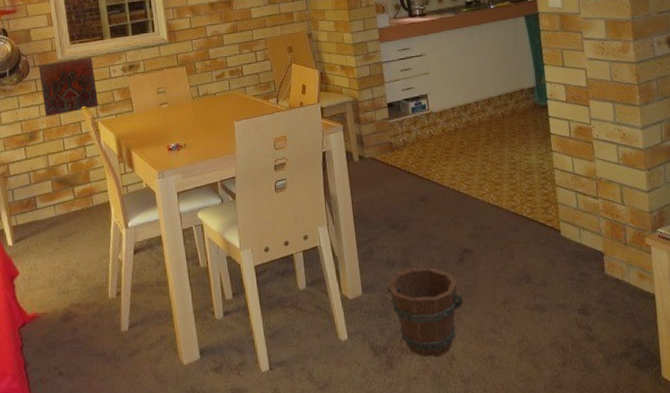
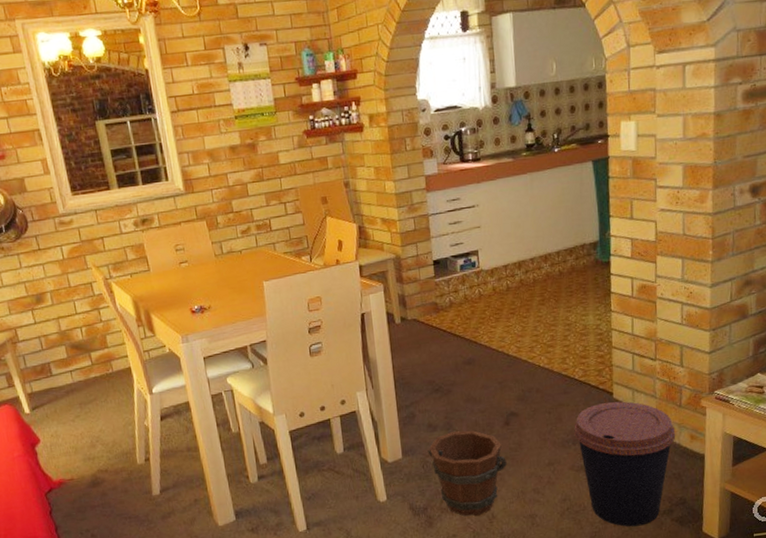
decorative tile: present [38,57,98,117] -> none [38,210,110,278]
coffee cup: none [525,239,625,371] -> present [574,401,676,527]

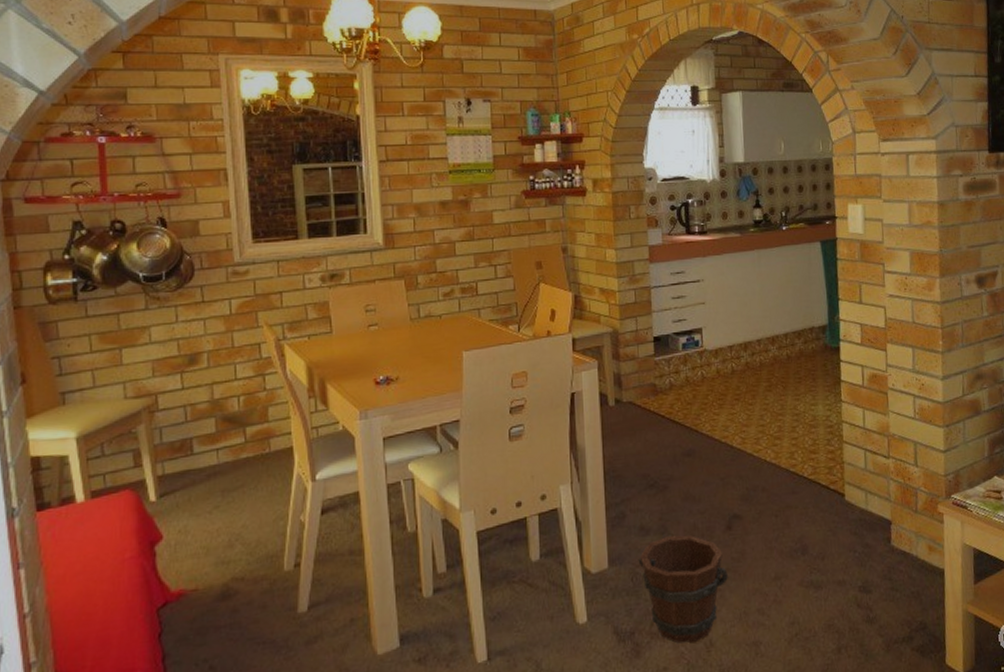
coffee cup: present [574,401,676,527] -> none [803,504,913,658]

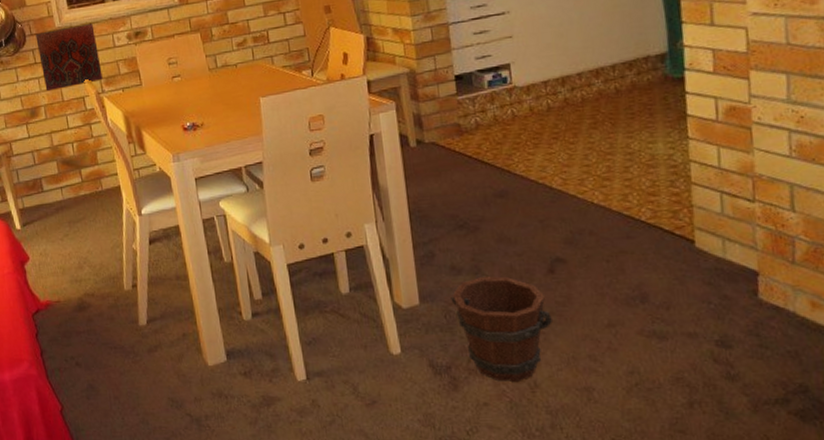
decorative tile: none [207,261,286,336] -> present [35,24,103,92]

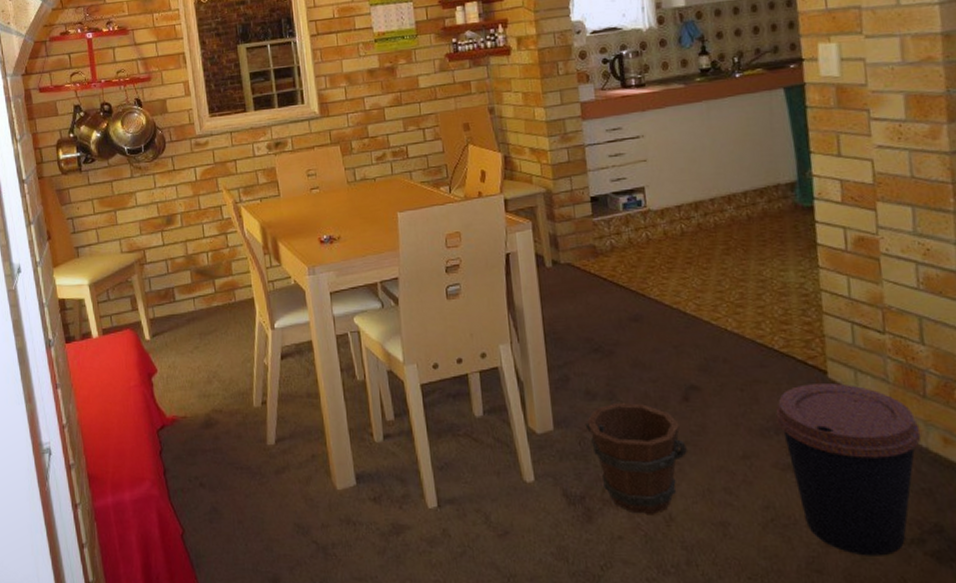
decorative tile: present [35,24,103,92] -> none [175,133,241,199]
coffee cup: none [641,252,789,416] -> present [775,383,922,556]

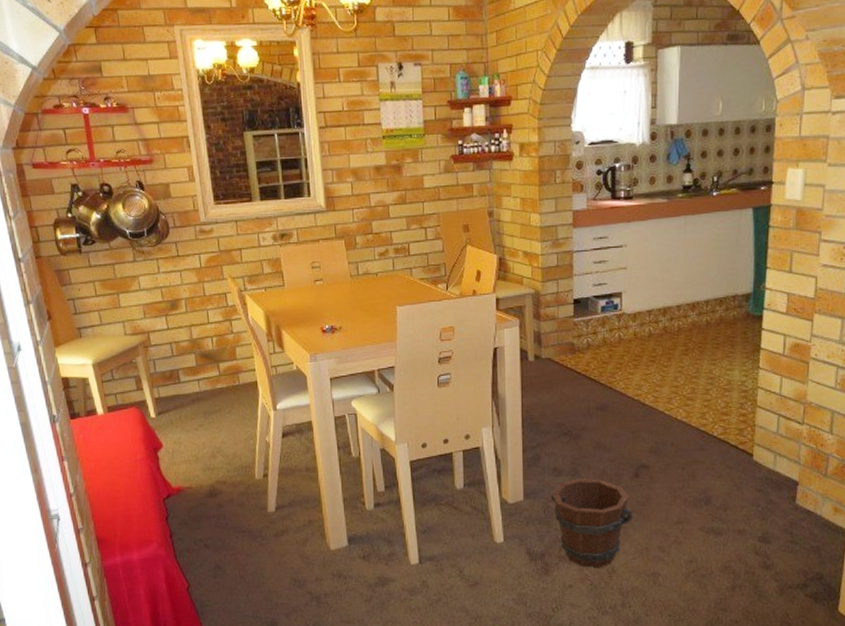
coffee cup: present [775,383,922,556] -> none [708,464,818,598]

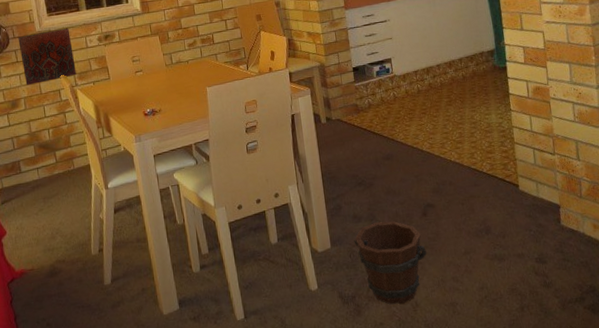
decorative tile: none [179,221,246,285] -> present [18,28,76,86]

